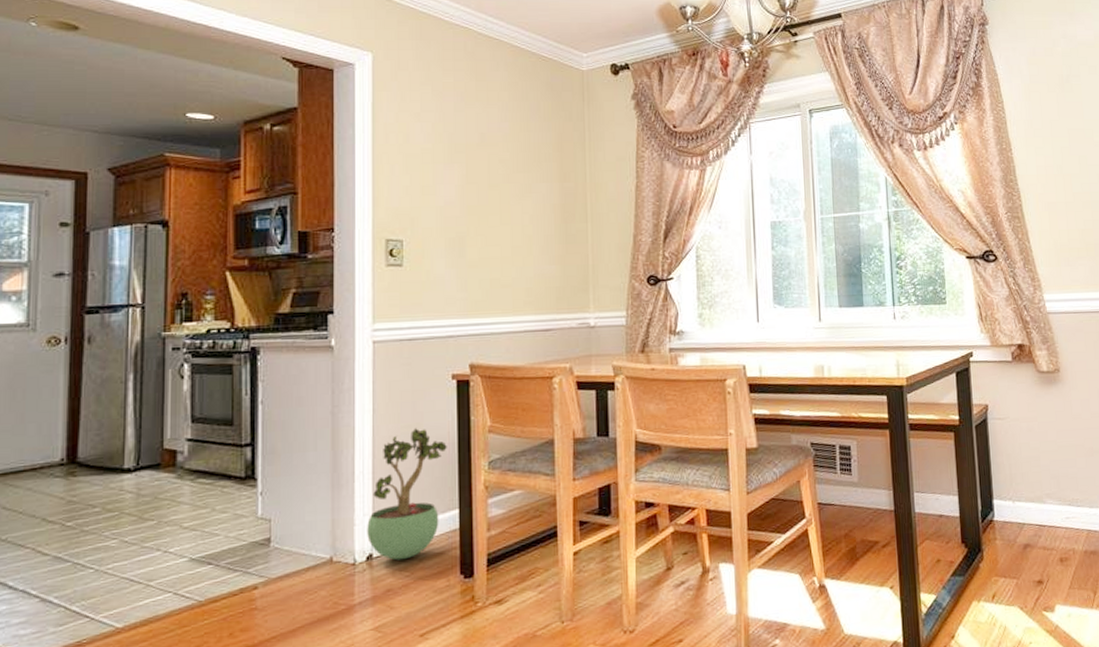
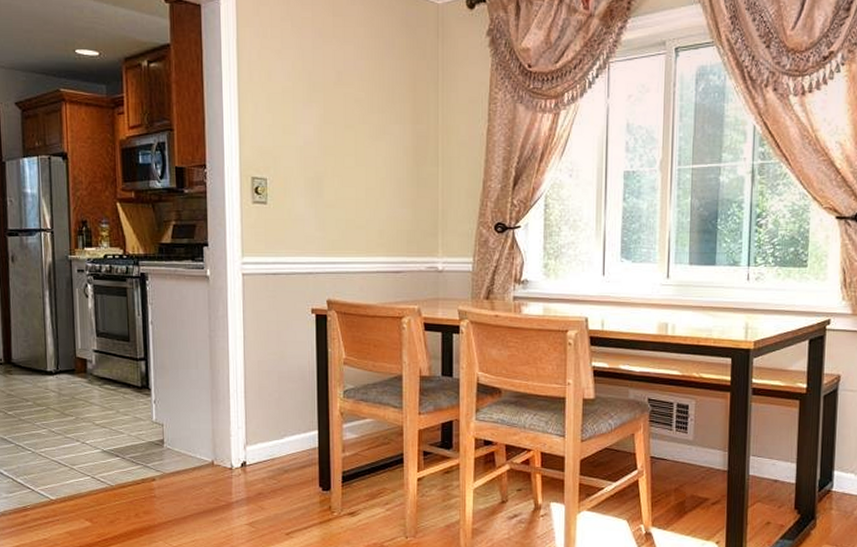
potted plant: present [367,428,447,561] -> none [241,355,307,469]

